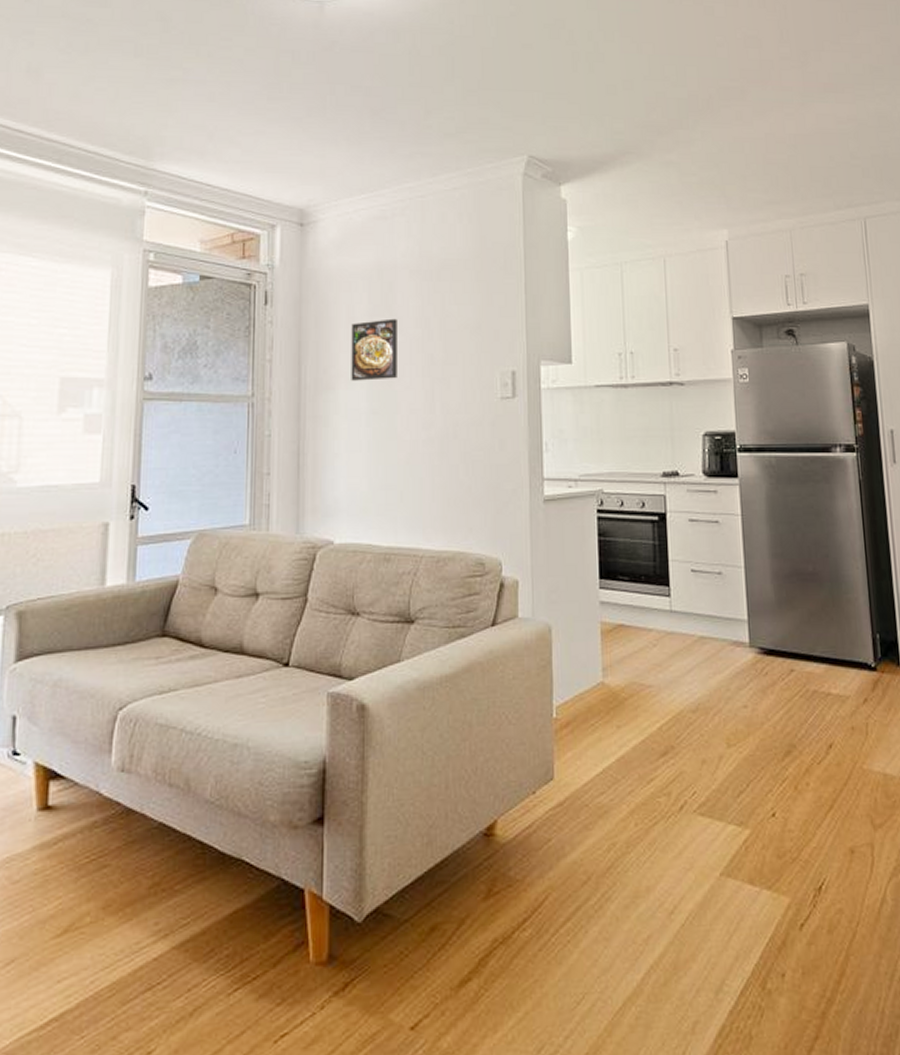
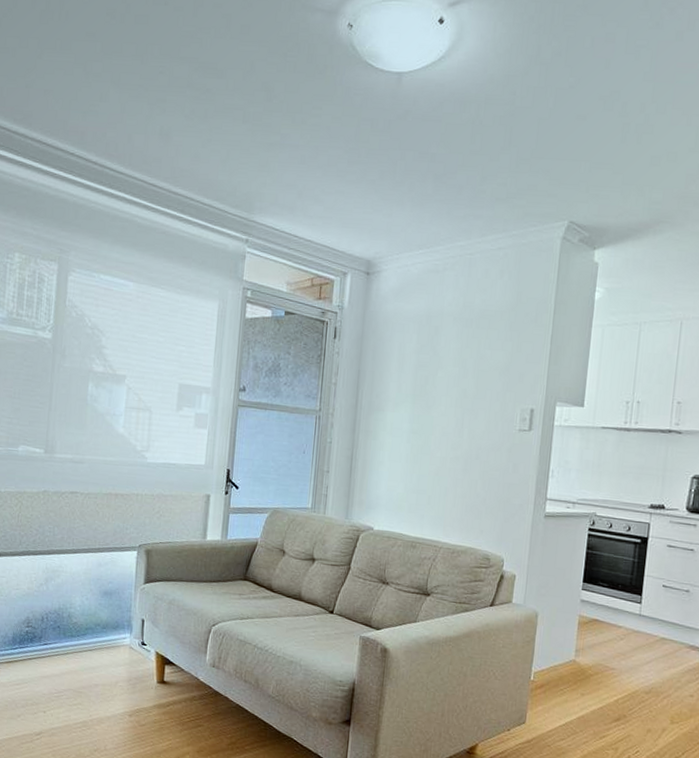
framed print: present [351,318,397,381] -> none [397,357,439,407]

